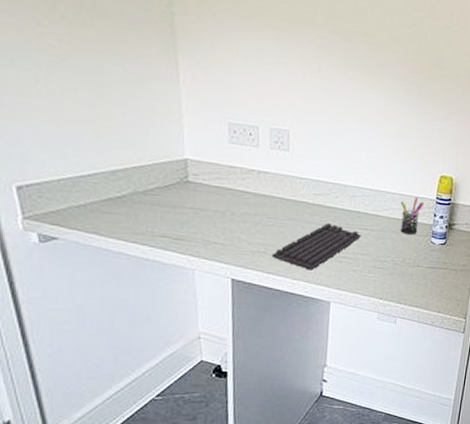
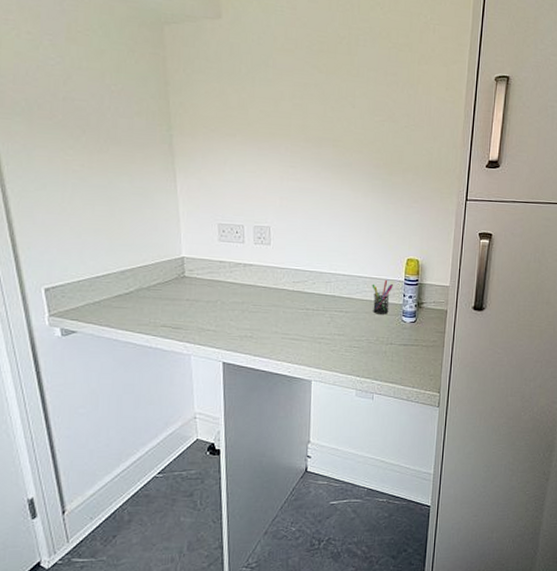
keyboard: present [271,222,361,270] -> none [257,307,337,352]

